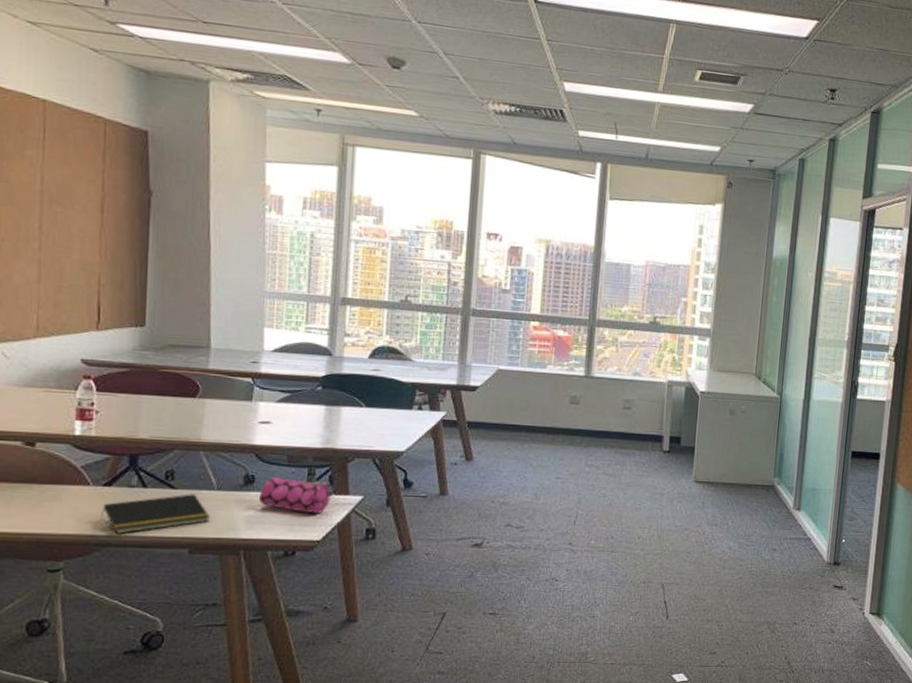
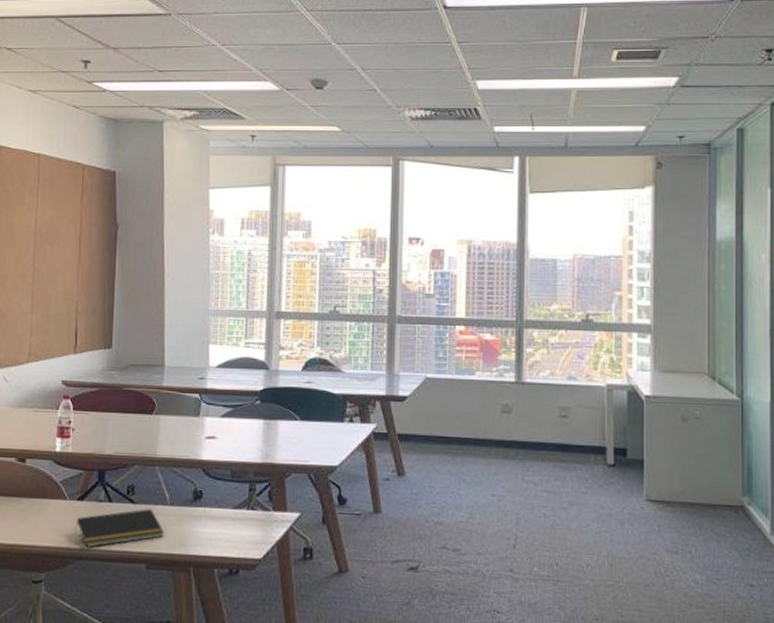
pencil case: present [259,476,335,514] -> none [207,491,274,532]

